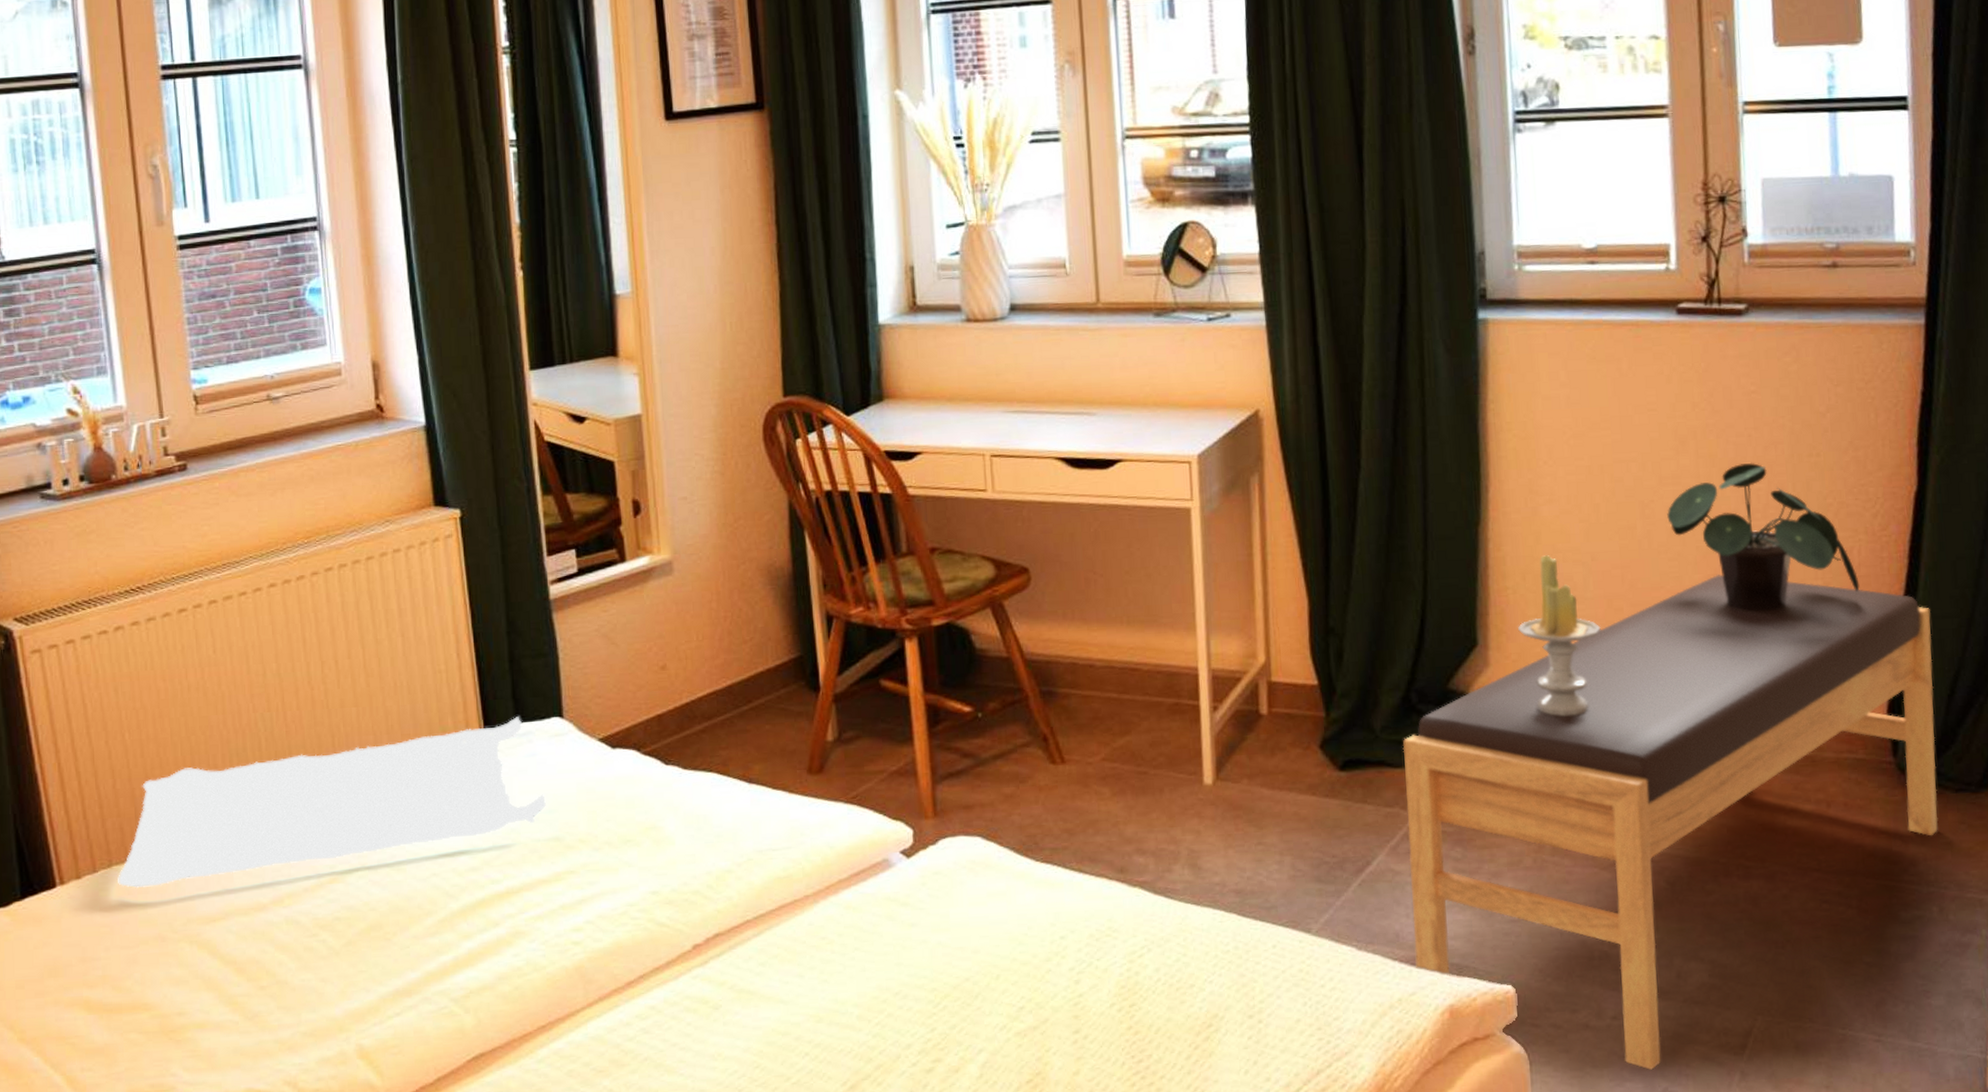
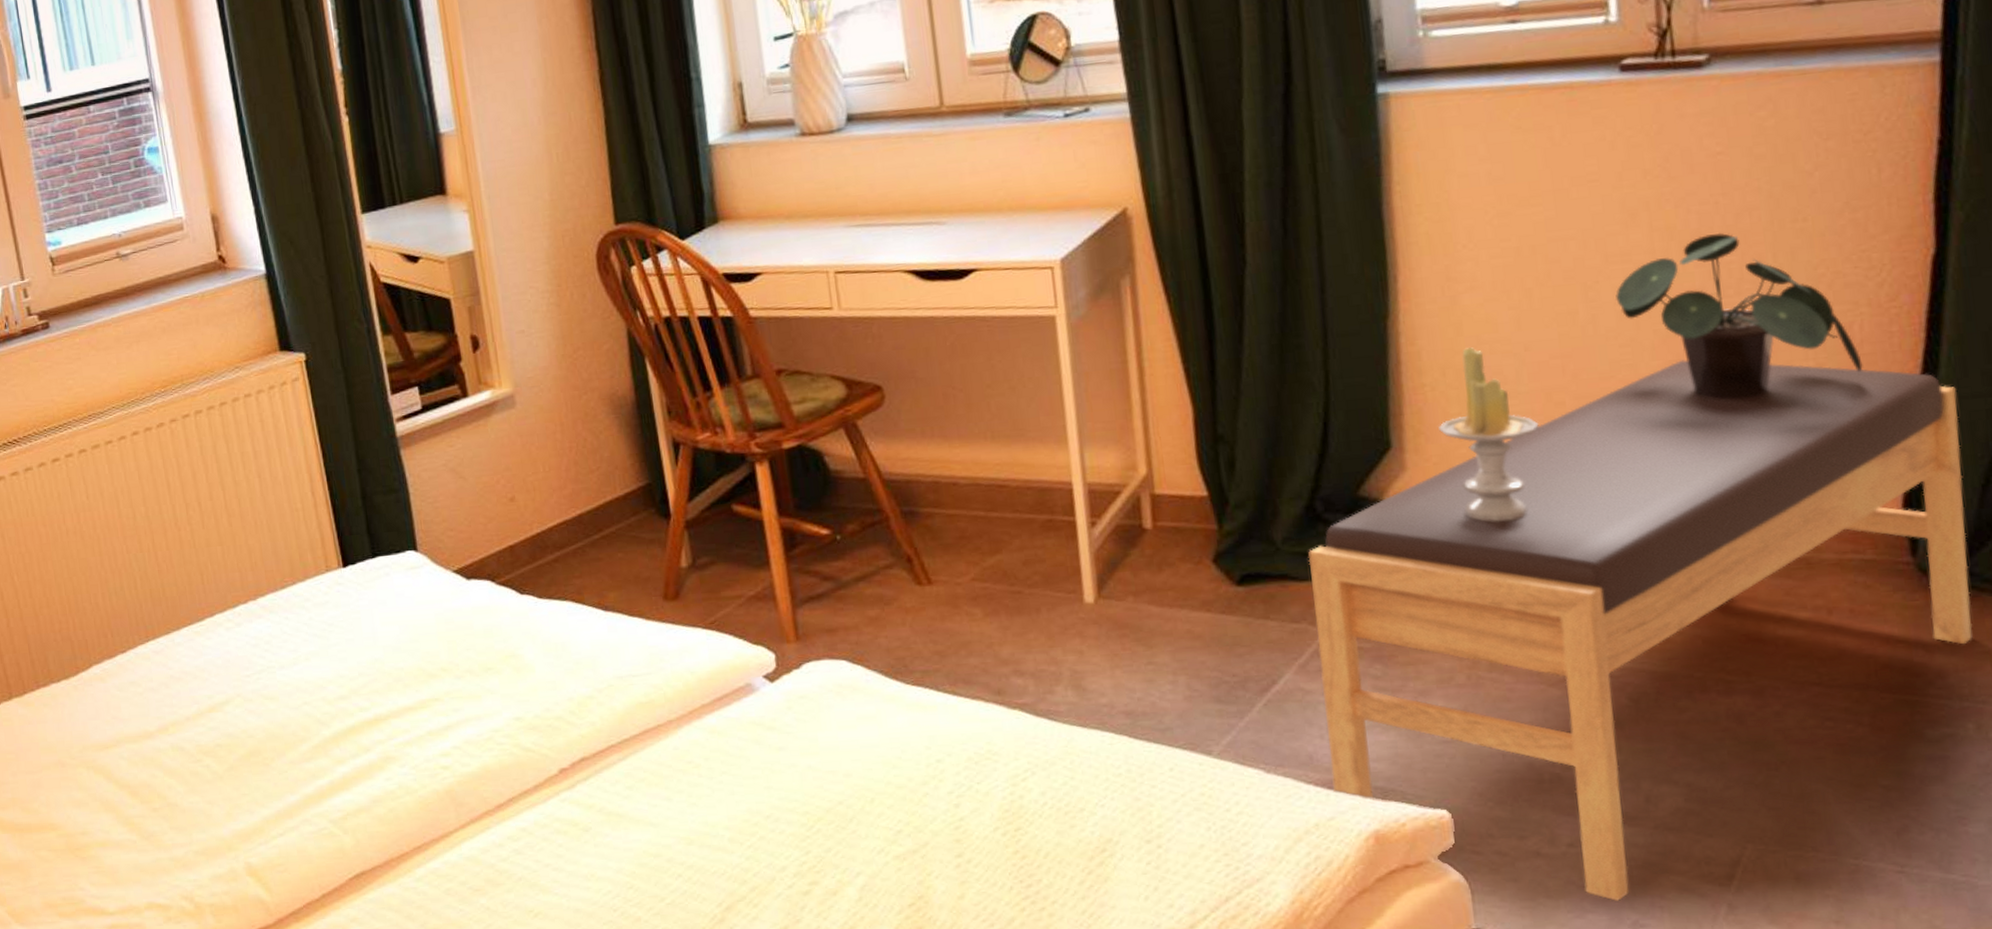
pillow: present [118,716,546,889] -> none [18,551,407,719]

